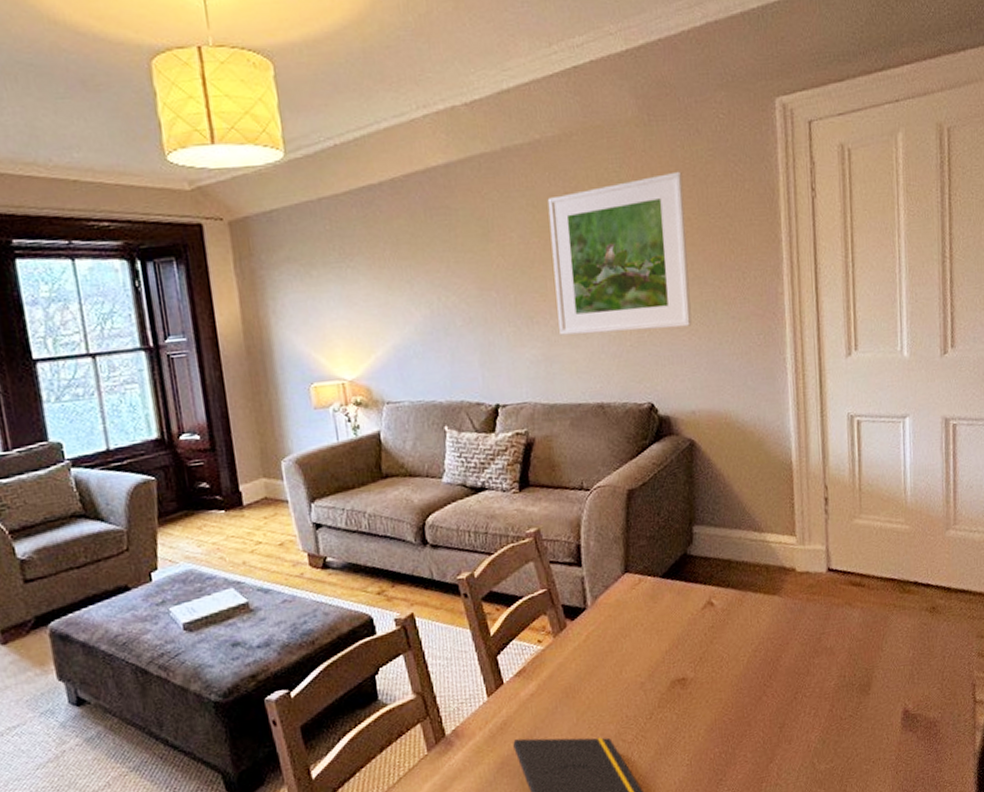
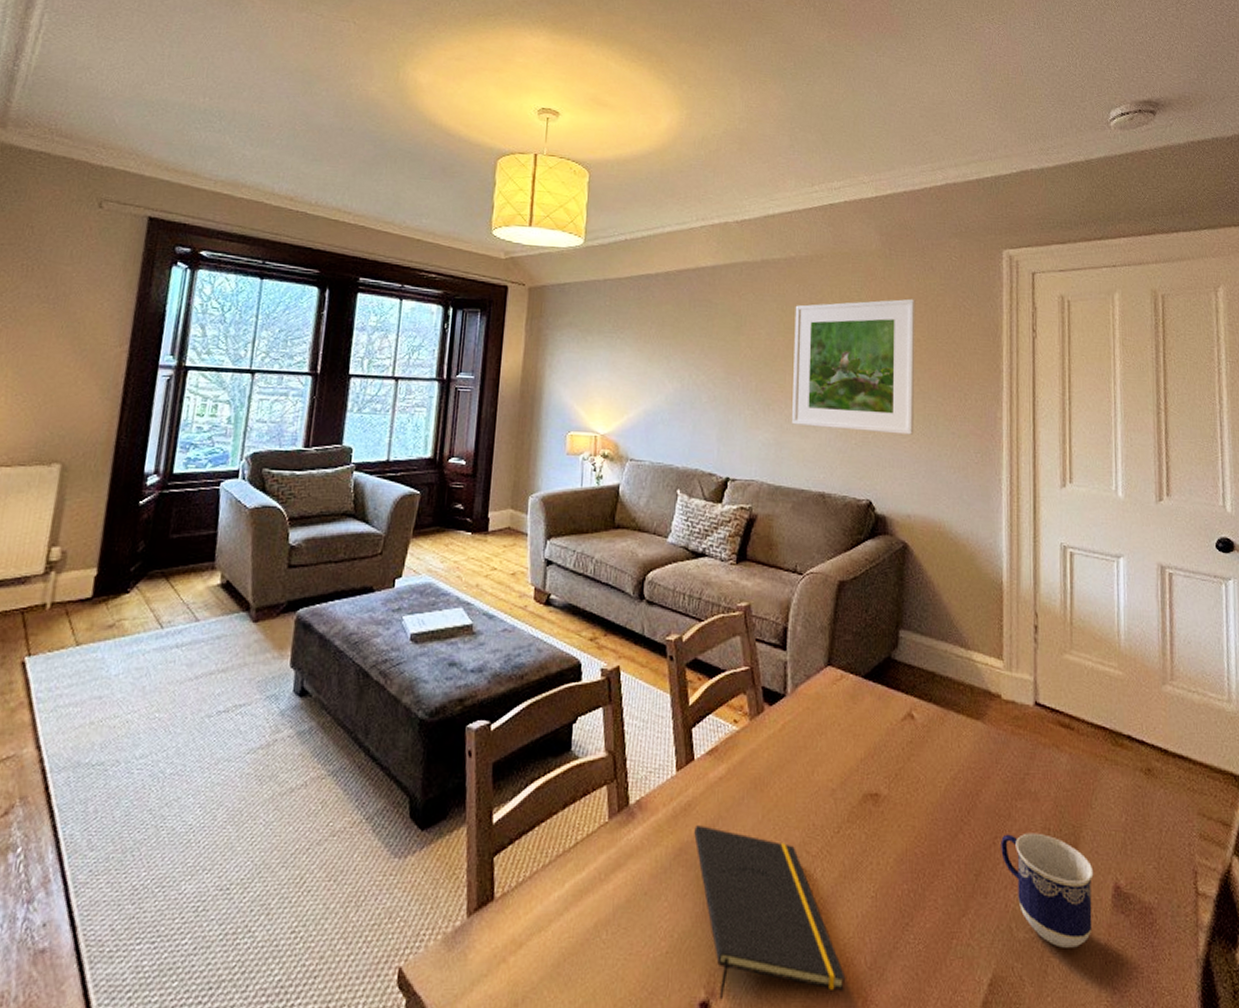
cup: none [801,681,885,770] -> present [1001,833,1094,948]

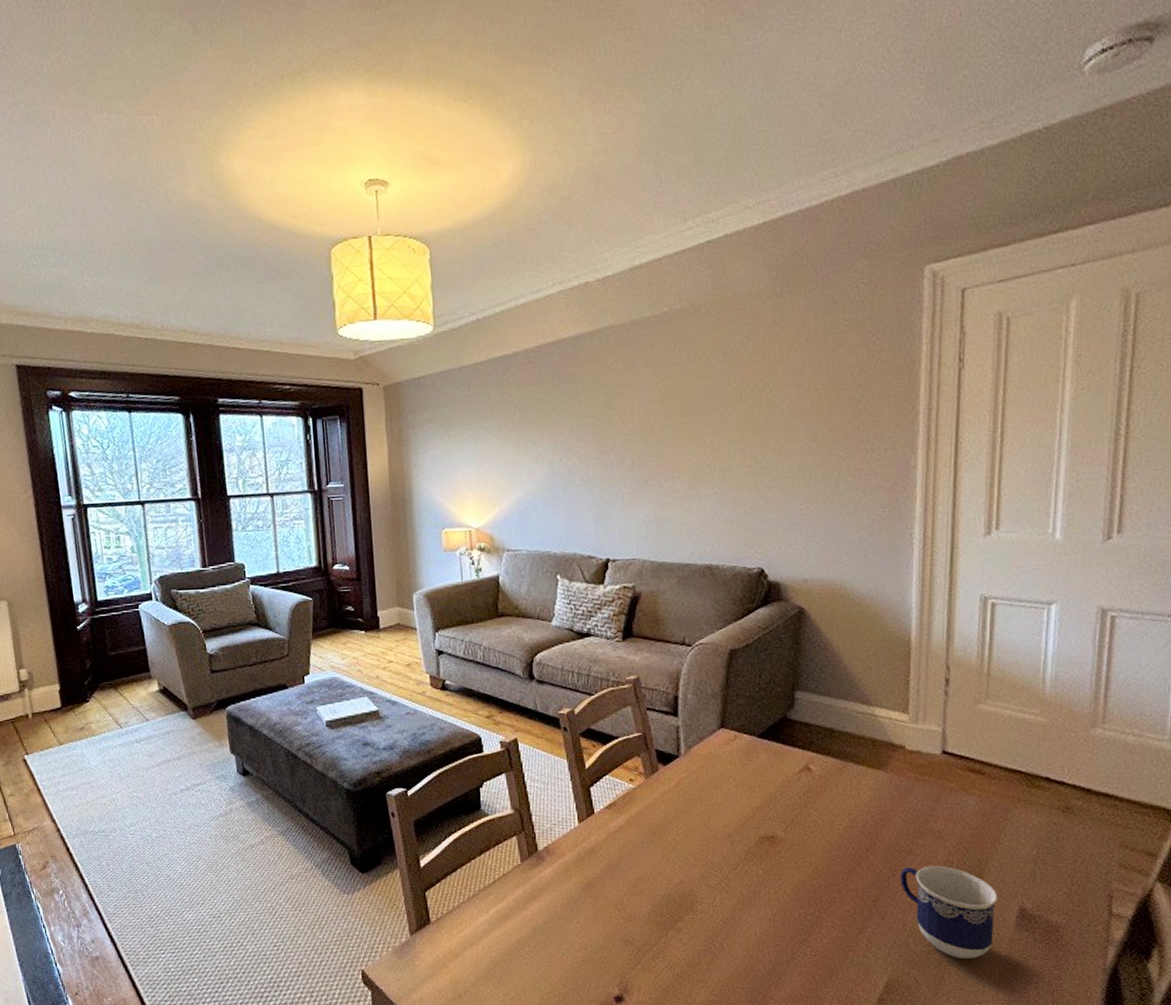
notepad: present [694,826,846,1000] -> none [599,865,746,995]
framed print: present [792,298,915,435] -> none [671,342,813,499]

